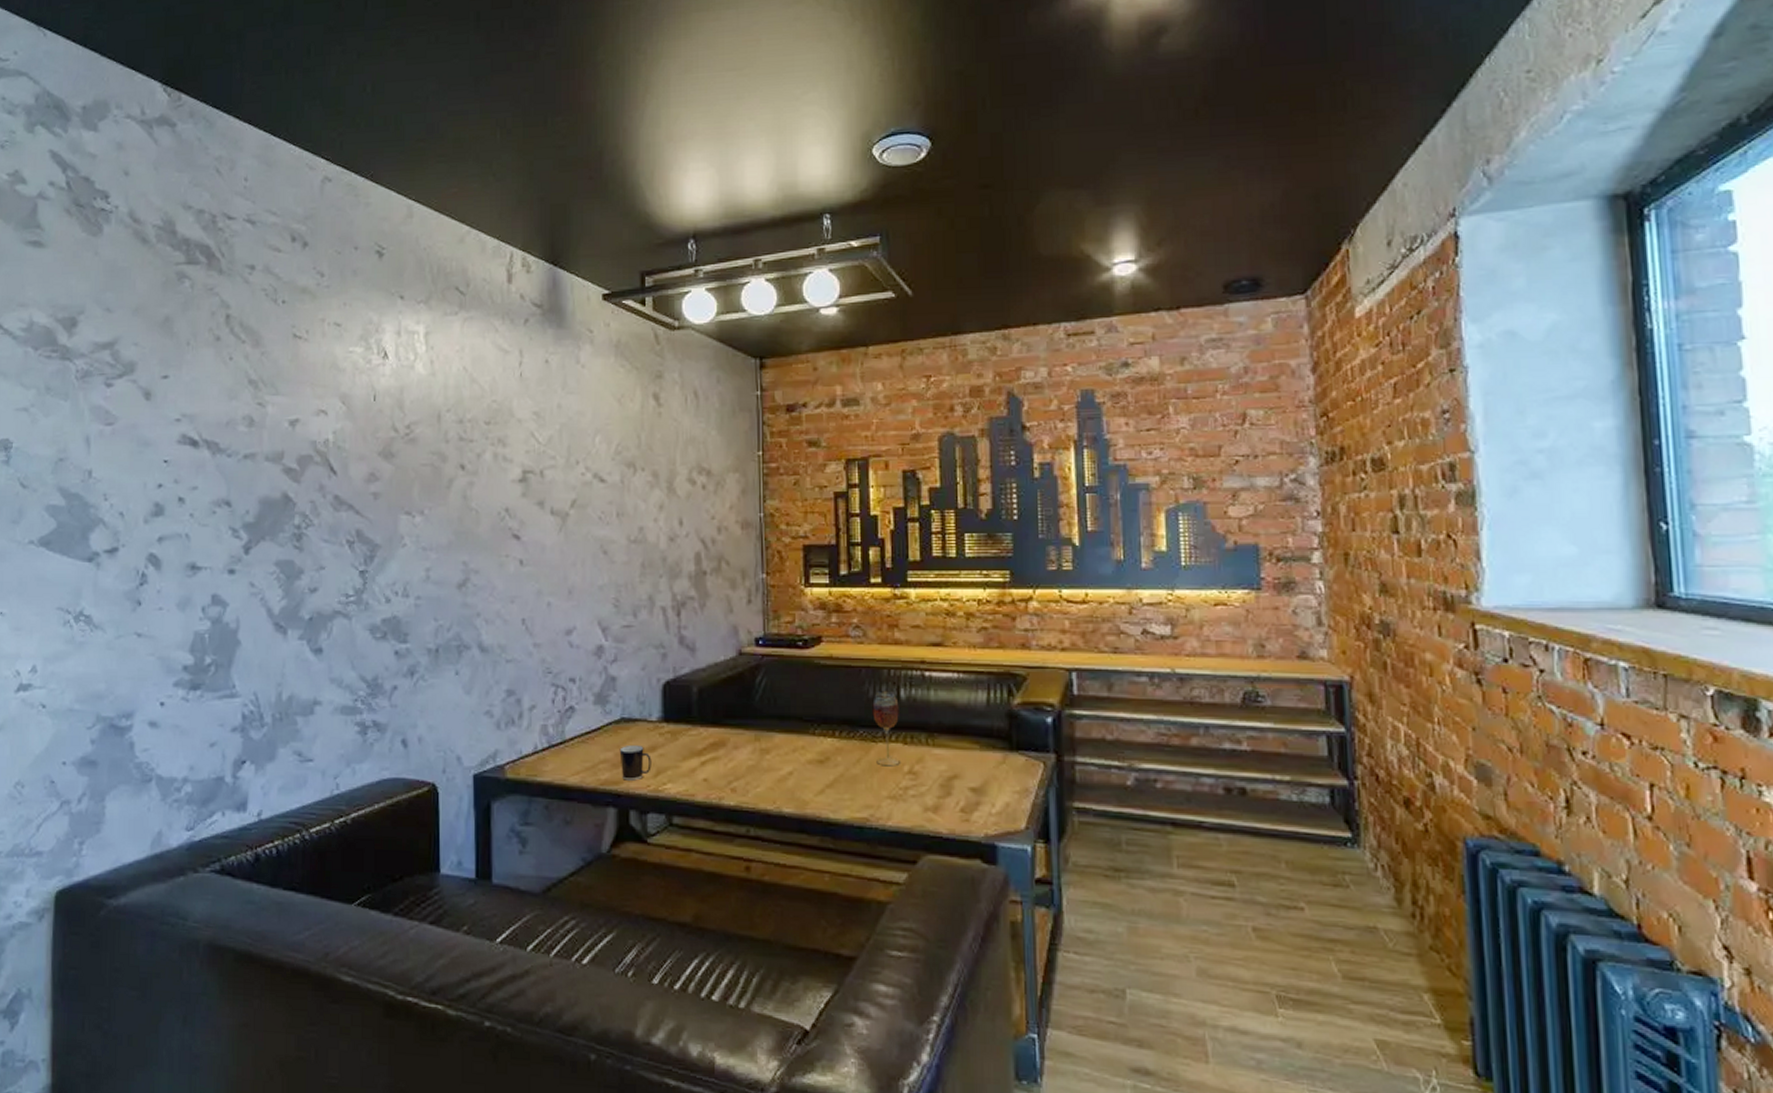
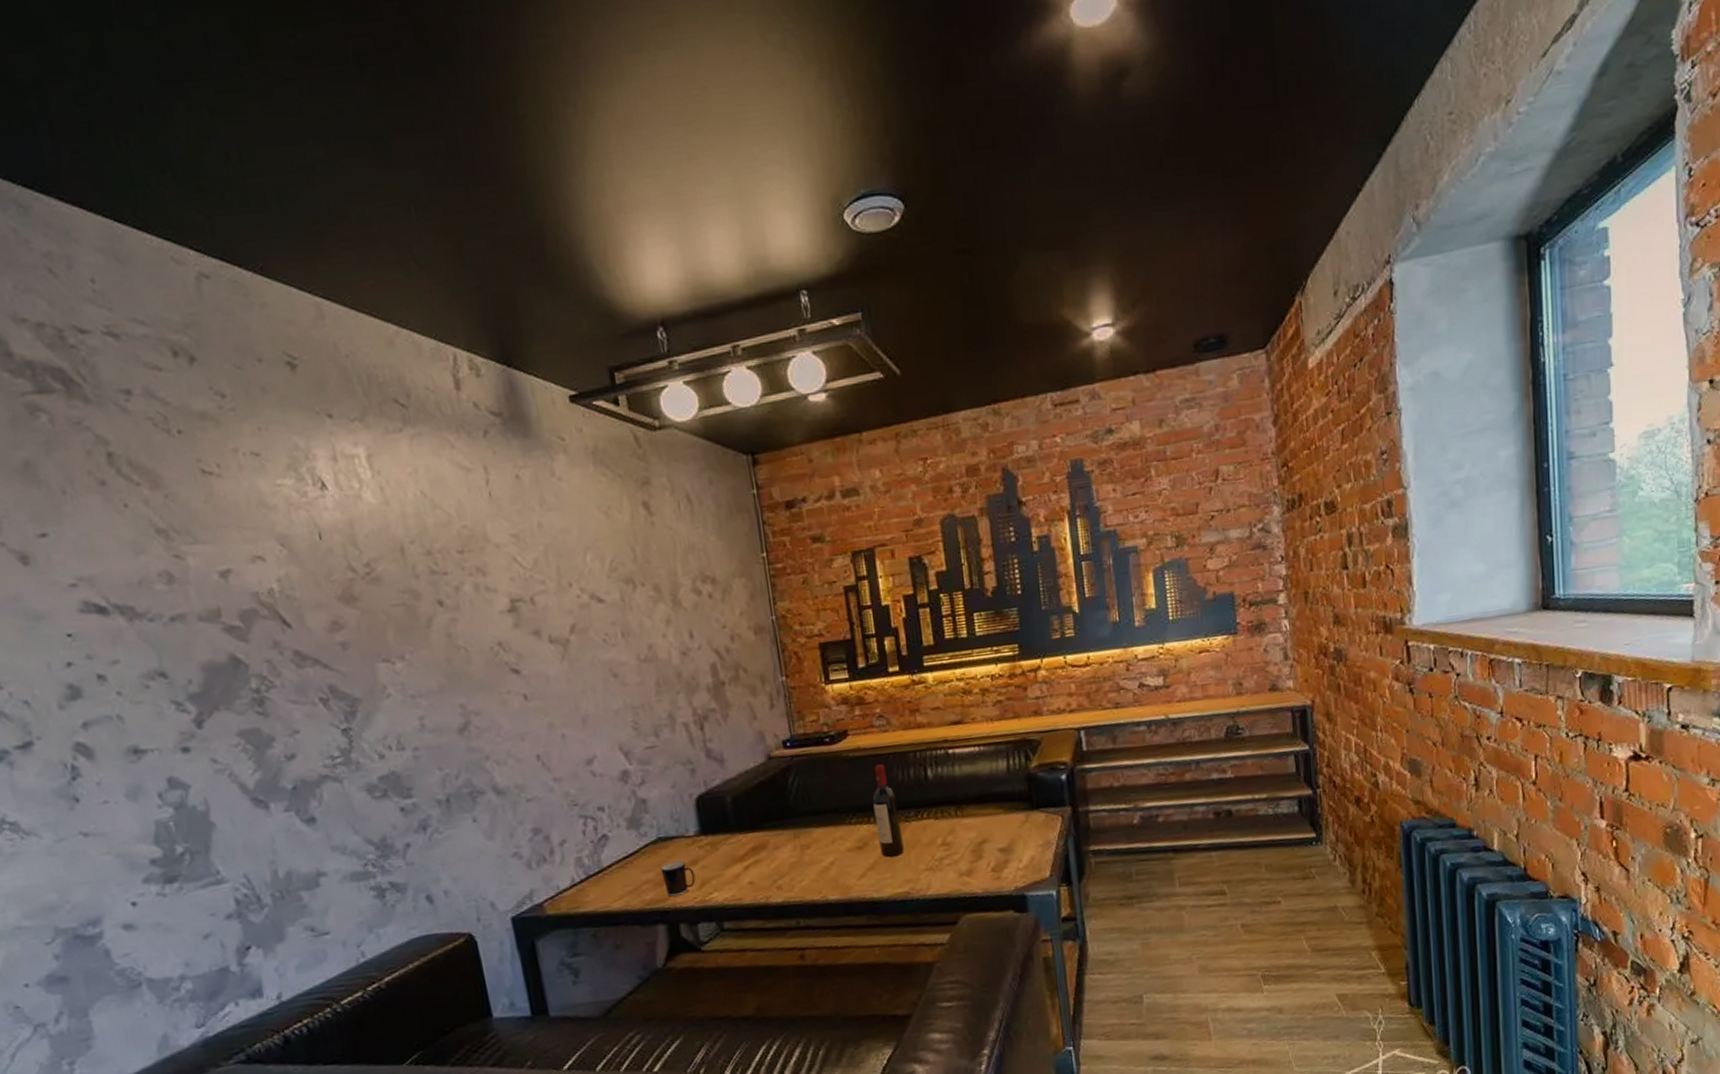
wine bottle: none [840,677,867,777] -> present [872,764,904,857]
wineglass: present [872,691,900,767] -> none [902,772,933,843]

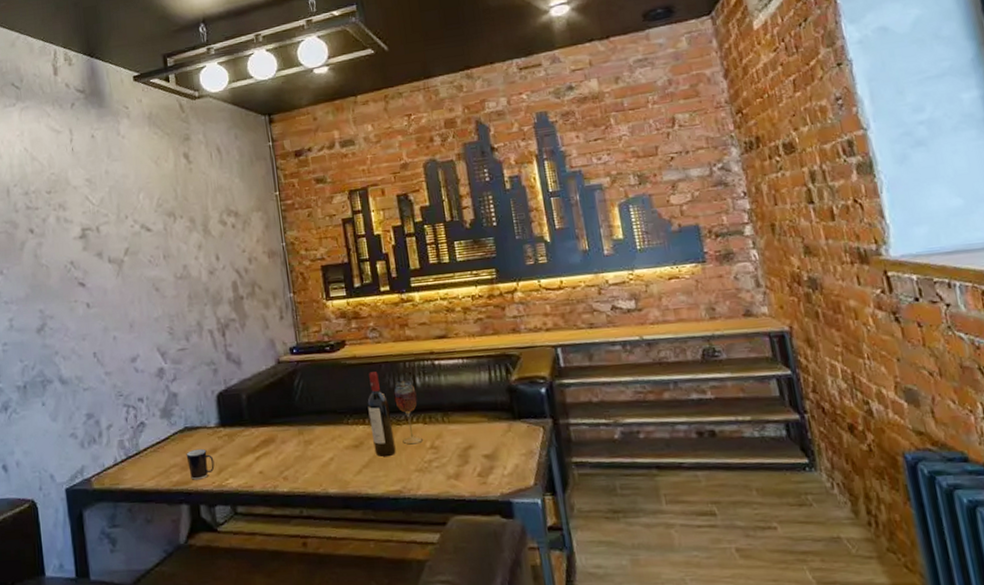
wineglass: none [902,772,933,843] -> present [393,380,423,445]

